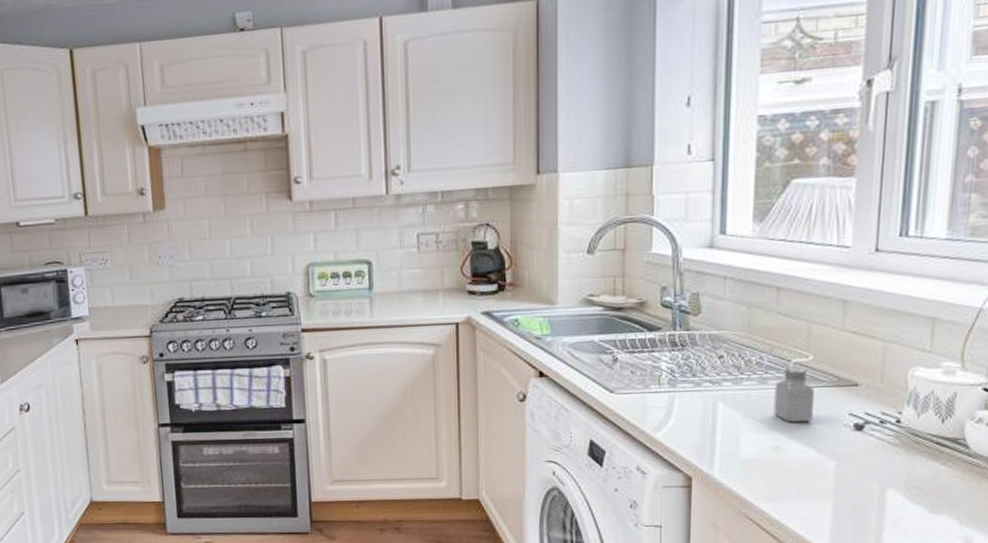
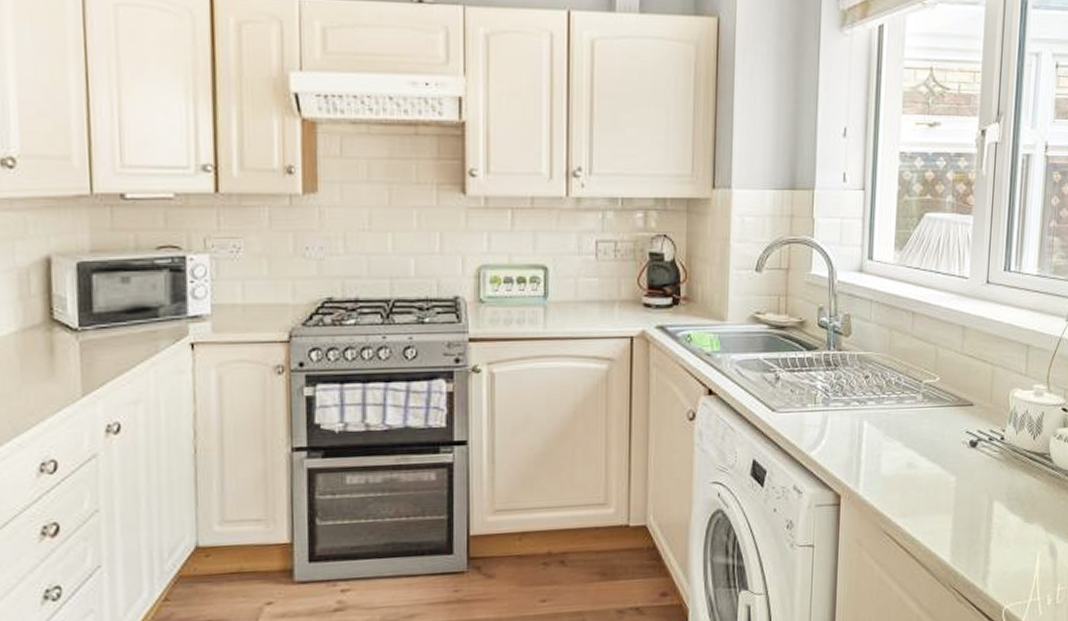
saltshaker: present [773,367,816,423] -> none [908,388,941,440]

